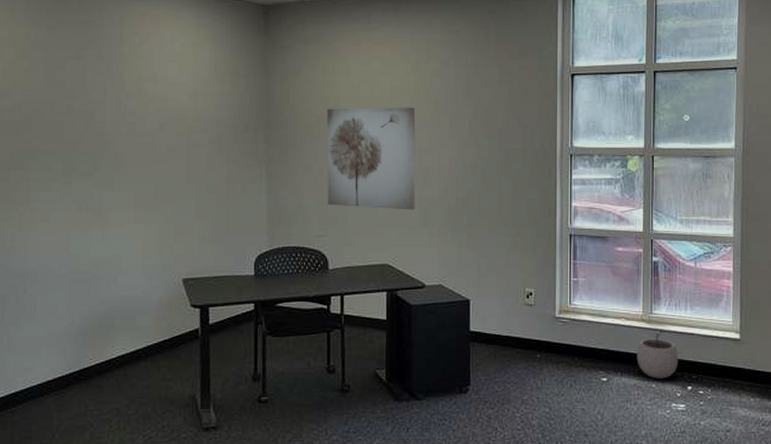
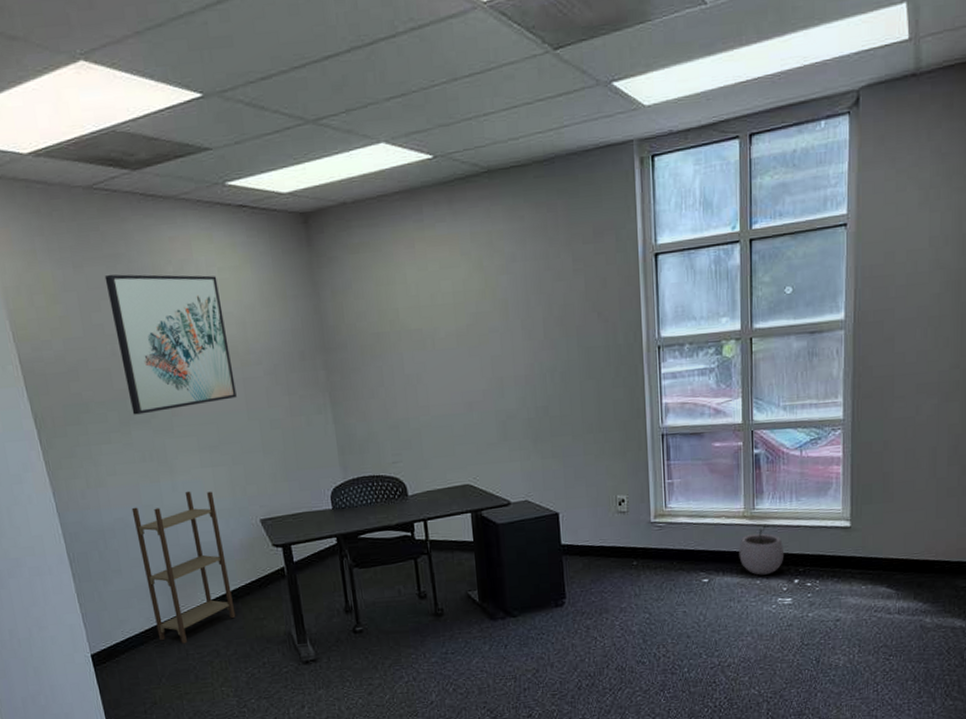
shelving unit: none [57,244,143,399] -> present [131,491,236,644]
wall art: none [74,37,179,167] -> present [104,274,237,415]
wall art: present [326,107,416,210] -> none [386,311,493,429]

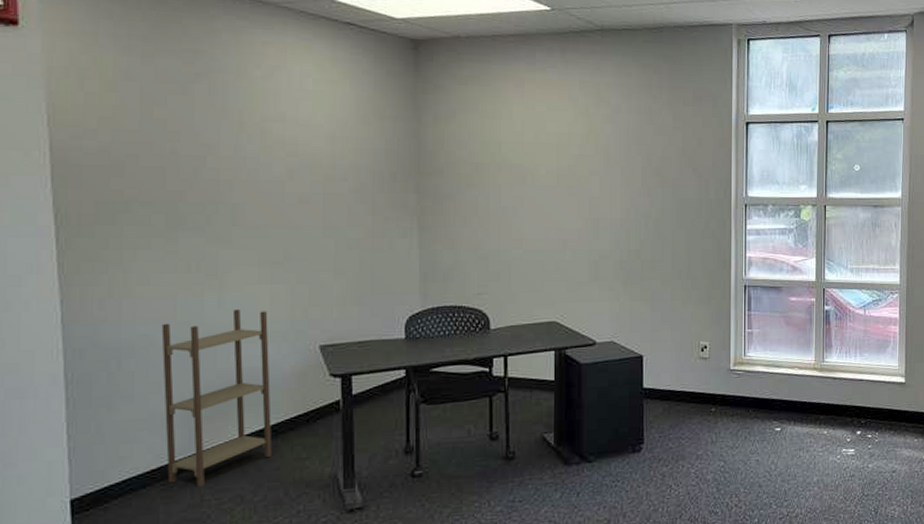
wall art: present [104,274,237,415] -> none [178,69,313,220]
plant pot: present [739,524,785,575] -> none [809,376,849,426]

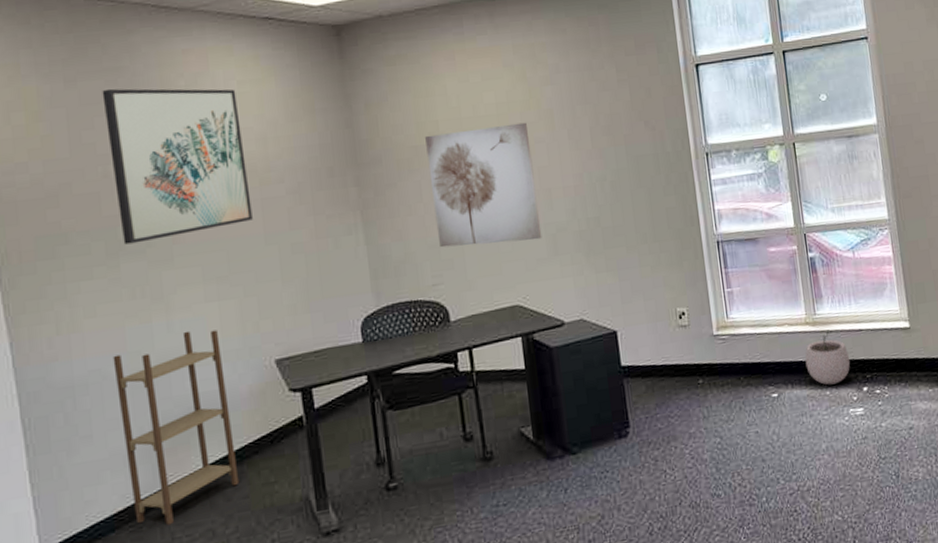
wall art: none [178,69,313,220] -> present [102,88,253,245]
wall art: none [487,154,586,264] -> present [425,122,542,248]
plant pot: none [809,376,849,426] -> present [805,329,851,385]

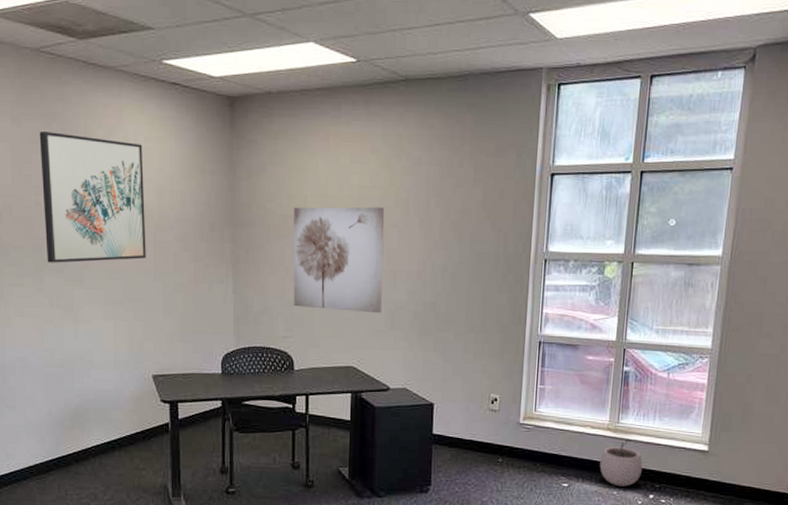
shelving unit: present [113,330,240,526] -> none [33,340,117,484]

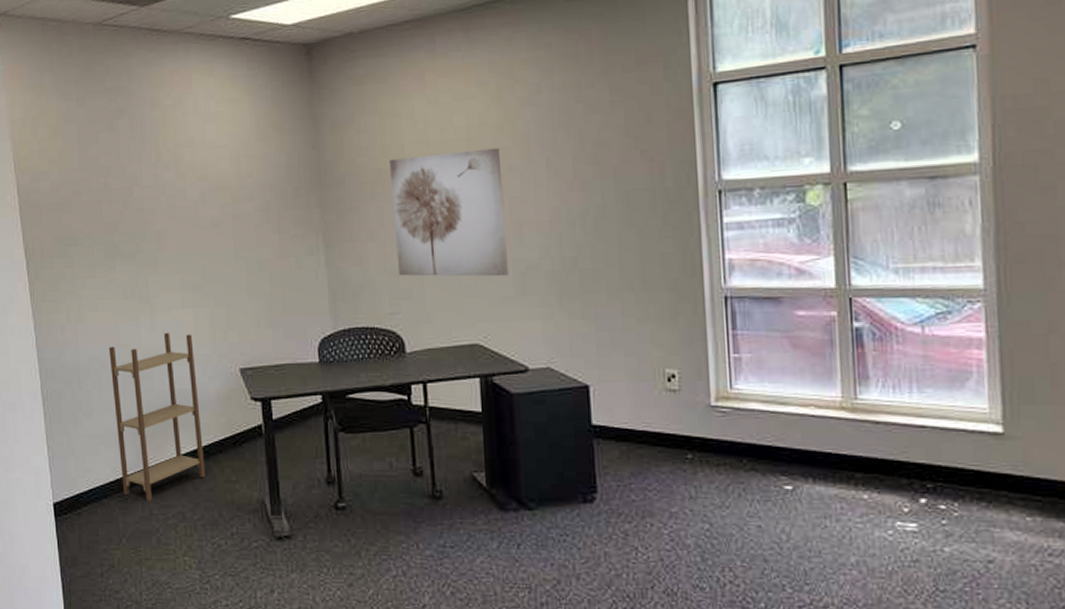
shelving unit: none [33,340,117,484] -> present [108,332,206,502]
wall art: present [39,130,146,263] -> none [105,107,225,249]
plant pot: present [599,438,643,487] -> none [835,420,904,488]

